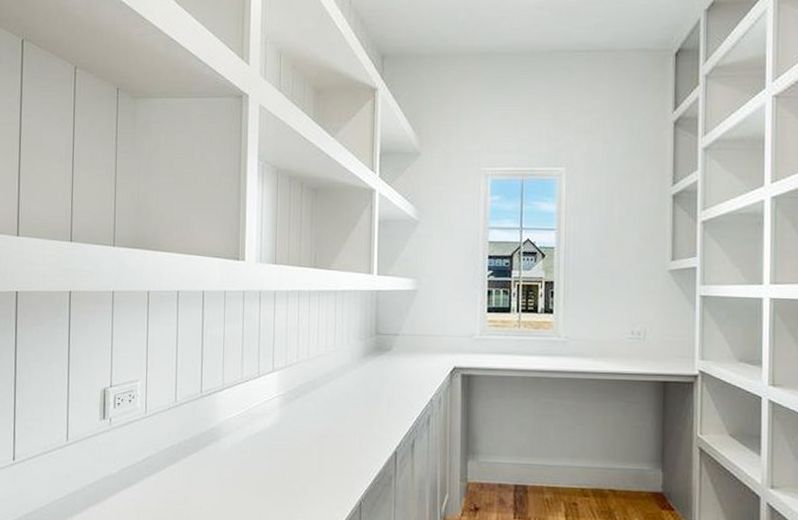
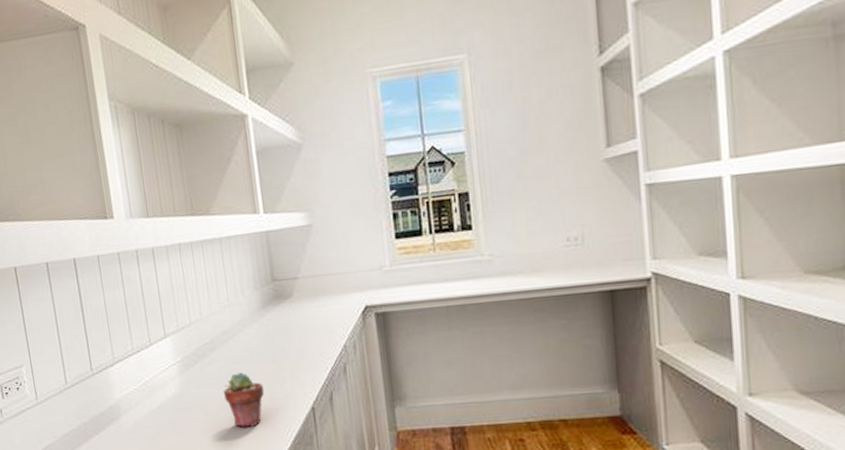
potted succulent: none [317,412,354,463] -> present [223,372,264,428]

